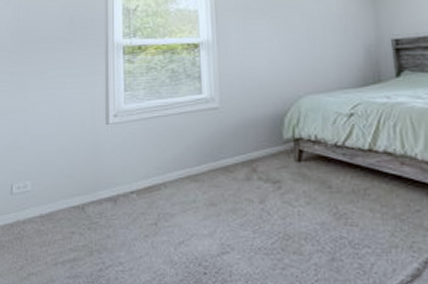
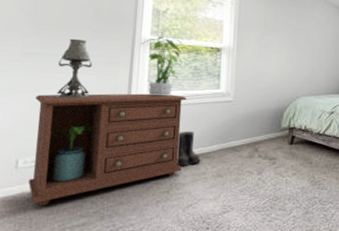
dresser: none [23,104,168,237] -> present [28,93,187,207]
table lamp: none [40,51,71,116] -> present [55,38,93,98]
potted plant: none [114,37,158,108] -> present [140,36,182,97]
boots: none [161,147,189,193] -> present [177,131,201,167]

